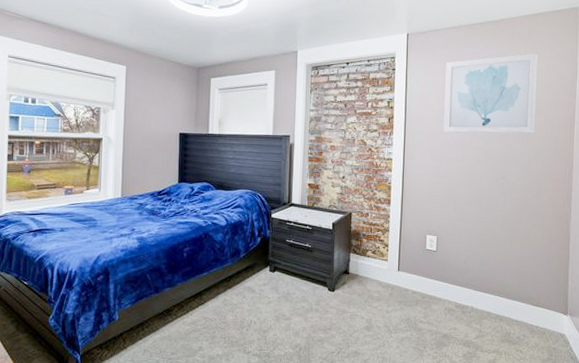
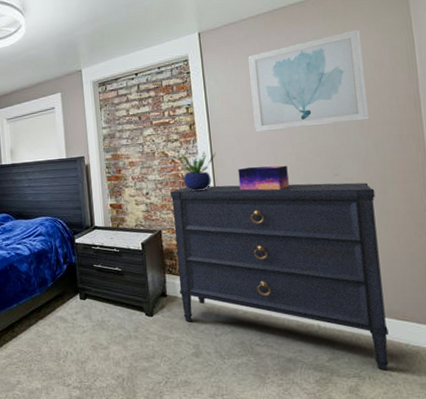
dresser: none [361,175,531,348] -> present [170,182,389,371]
potted plant: none [374,143,408,180] -> present [177,150,216,192]
decorative box: none [424,162,466,186] -> present [238,165,290,191]

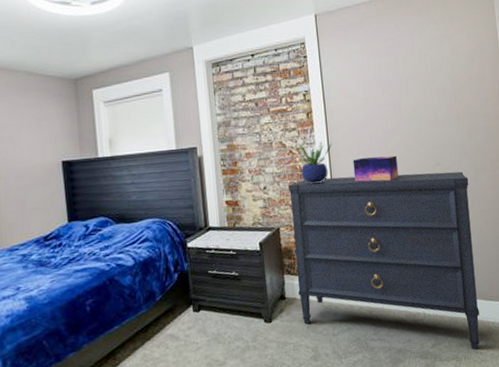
wall art: present [248,29,370,133] -> none [362,23,464,123]

